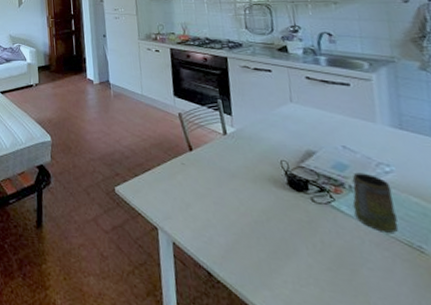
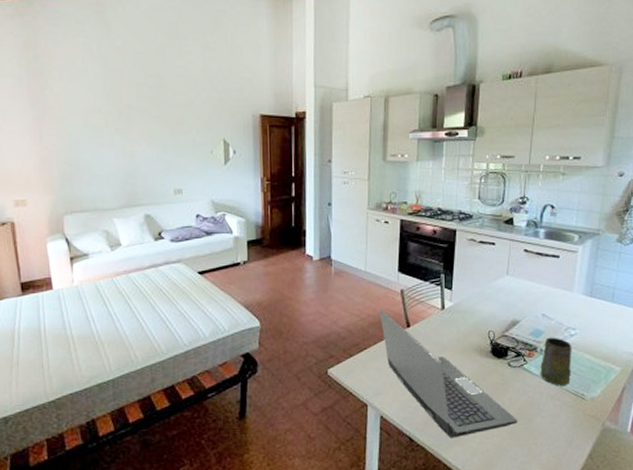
laptop computer: none [159,131,339,280] -> present [379,309,518,439]

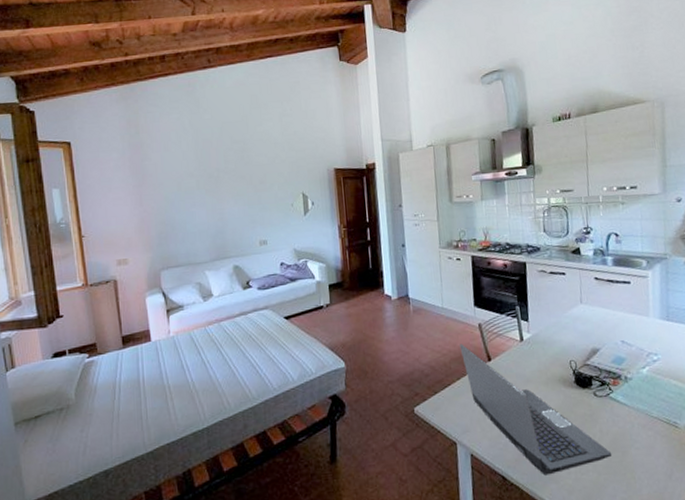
mug: present [540,337,572,386] -> none [627,363,660,415]

